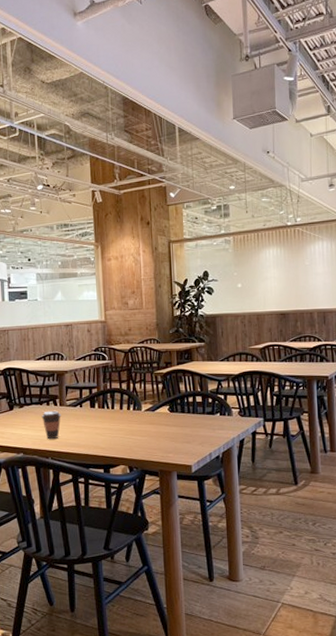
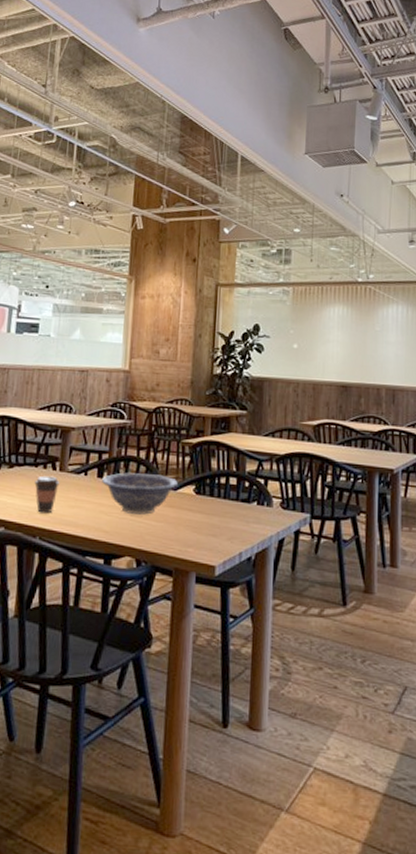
decorative bowl: none [94,400,155,433] -> present [102,473,178,515]

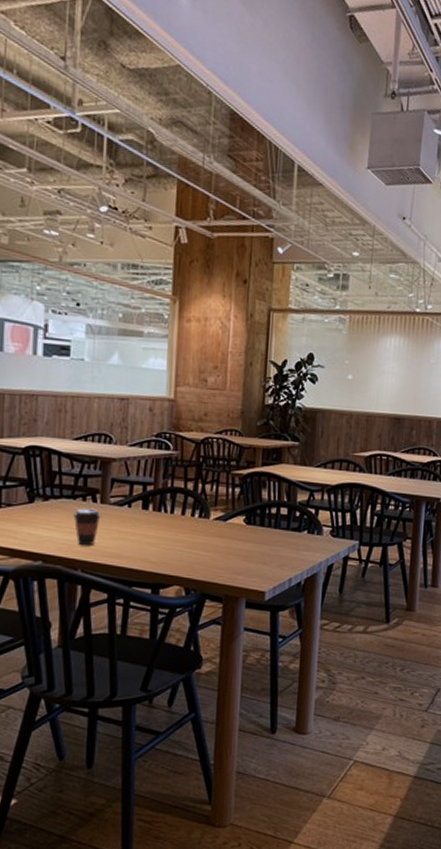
decorative bowl: present [102,473,178,515] -> none [147,504,228,545]

